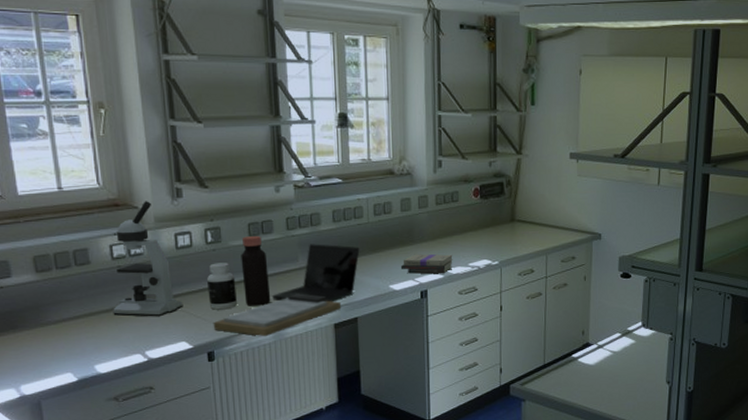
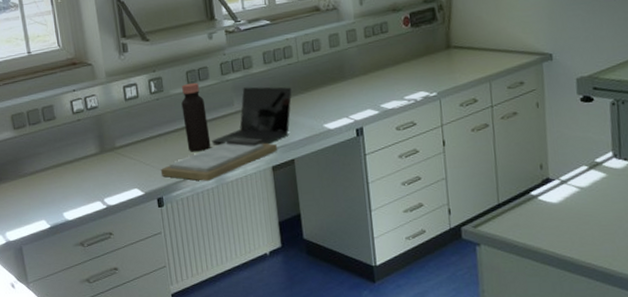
microscope: present [113,201,183,317] -> none [75,58,134,166]
medicine bottle: present [206,262,238,310] -> none [152,110,182,157]
books: present [400,254,453,275] -> none [333,88,388,112]

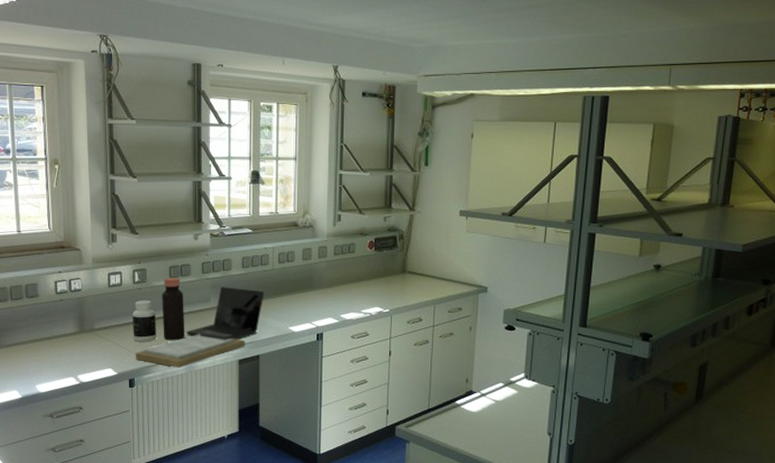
medicine bottle: none [152,110,182,157] -> present [132,300,157,342]

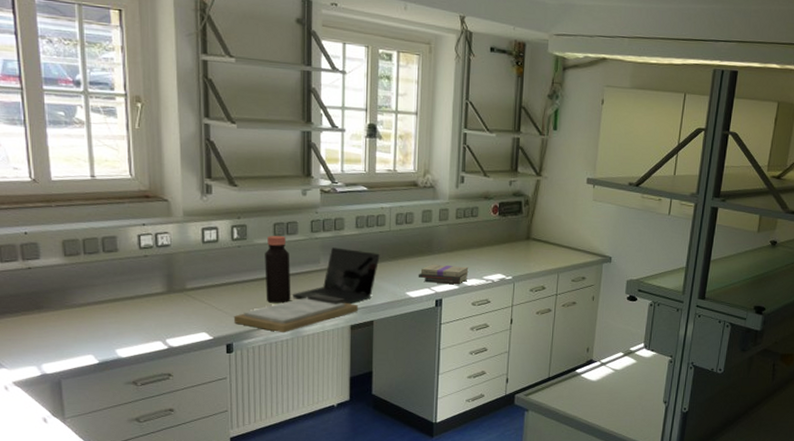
medicine bottle: present [132,300,157,342] -> none [230,259,259,305]
books: none [299,299,347,319] -> present [418,264,469,285]

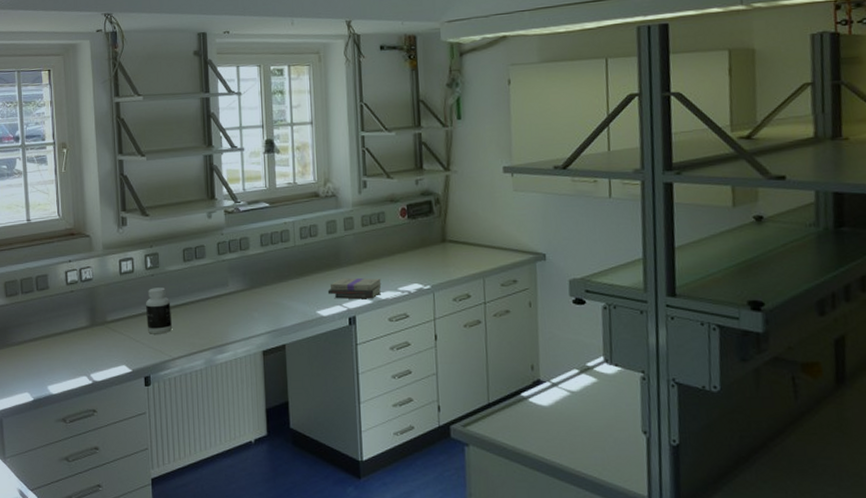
medicine bottle: none [230,259,259,305] -> present [145,287,173,334]
clipboard: present [233,294,359,334] -> none [150,319,270,363]
bottle: present [265,235,291,303] -> none [176,260,203,331]
laptop: present [292,247,380,304] -> none [204,268,287,327]

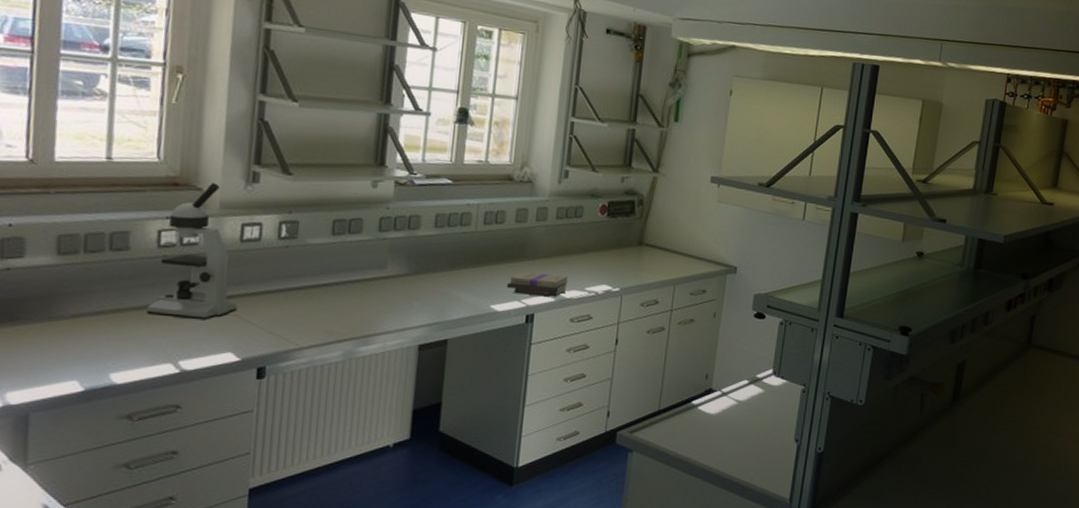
microscope: none [65,230,125,340] -> present [146,183,238,321]
medicine bottle: present [145,287,173,334] -> none [269,262,308,318]

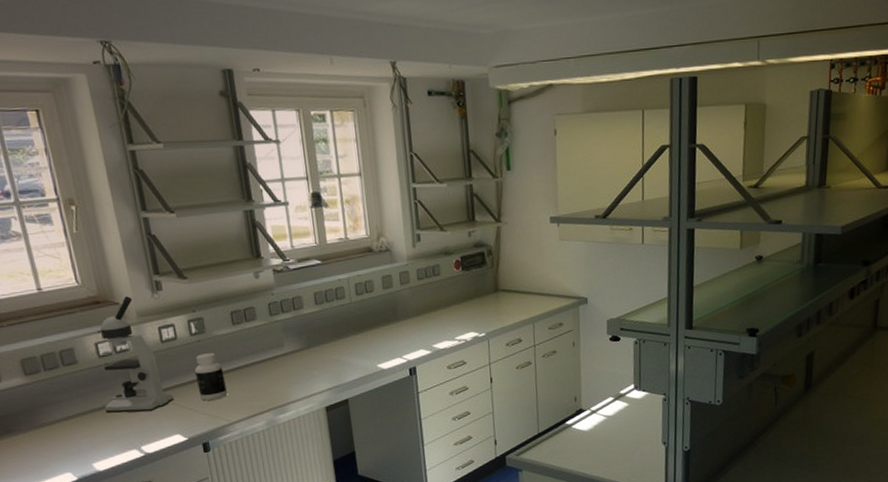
medicine bottle: none [269,262,308,318] -> present [194,353,228,401]
books: present [506,272,569,298] -> none [387,329,440,352]

